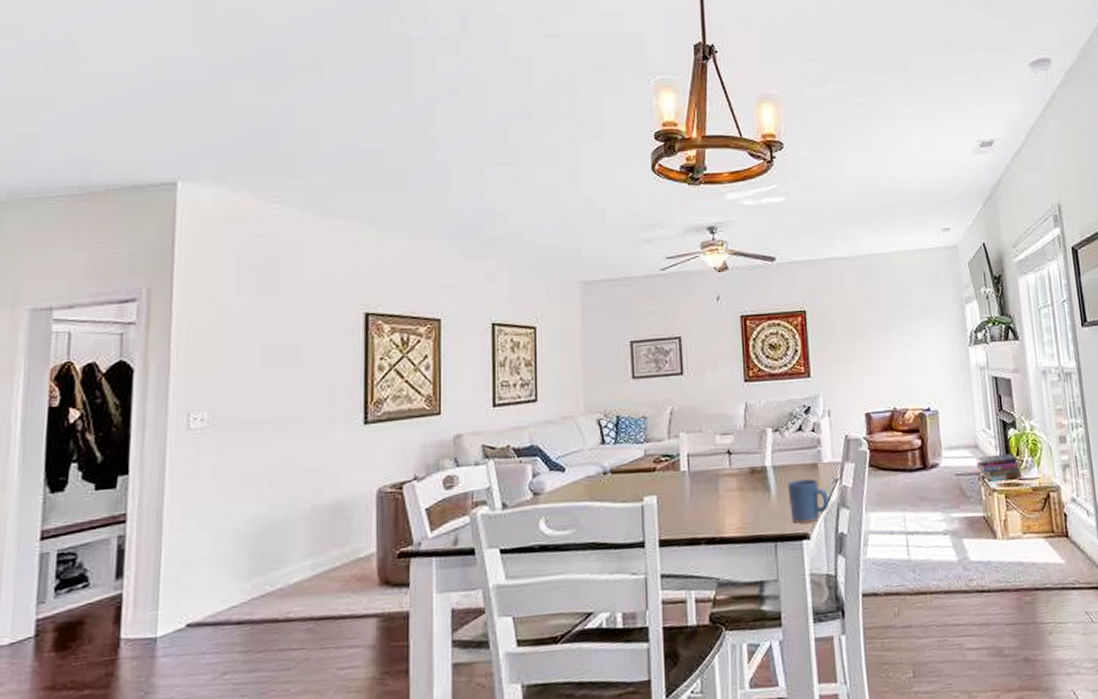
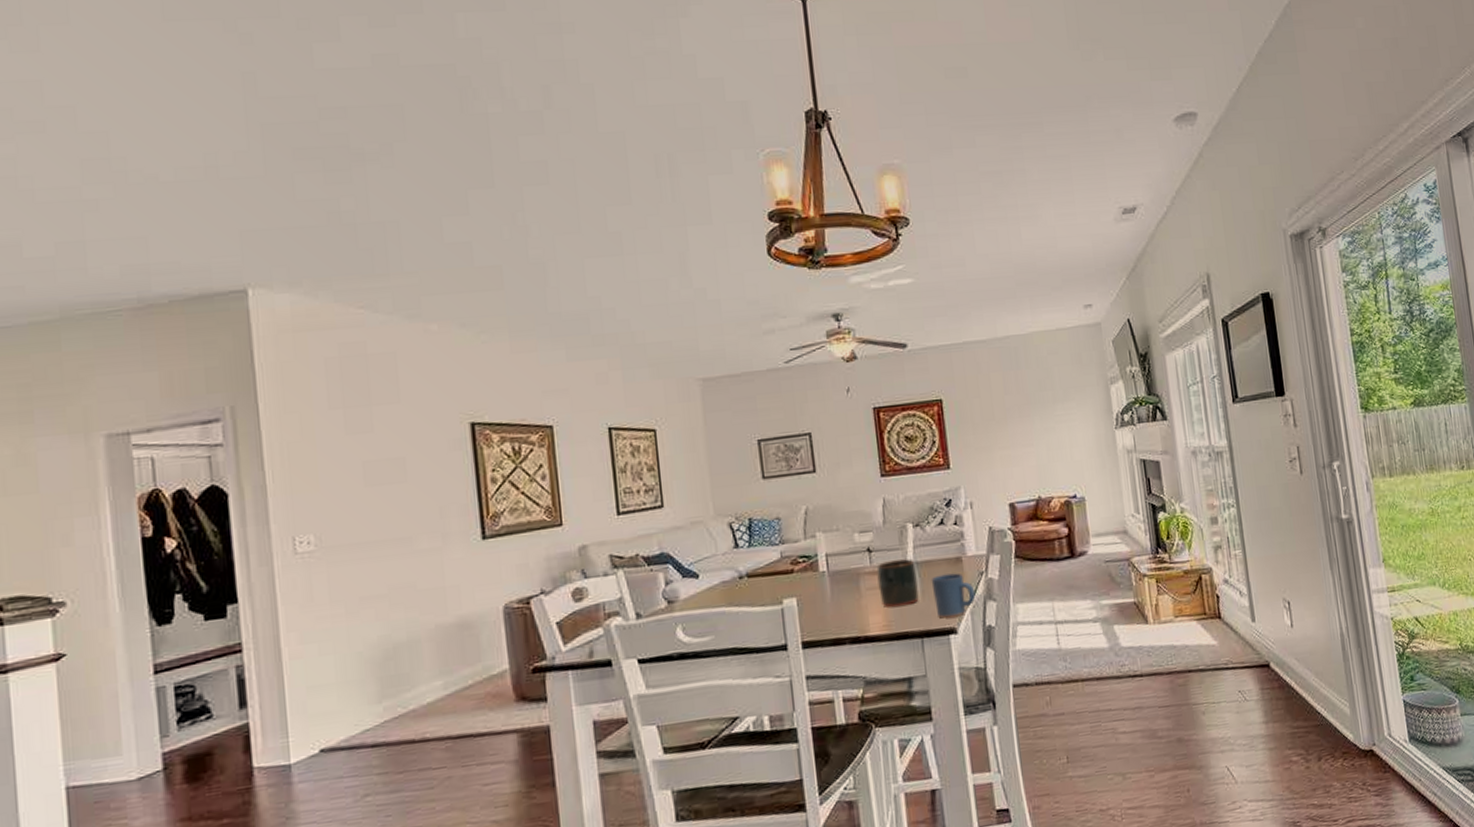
mug: none [735,462,775,510] -> present [876,558,919,608]
books: present [976,453,1021,481] -> none [1125,537,1172,567]

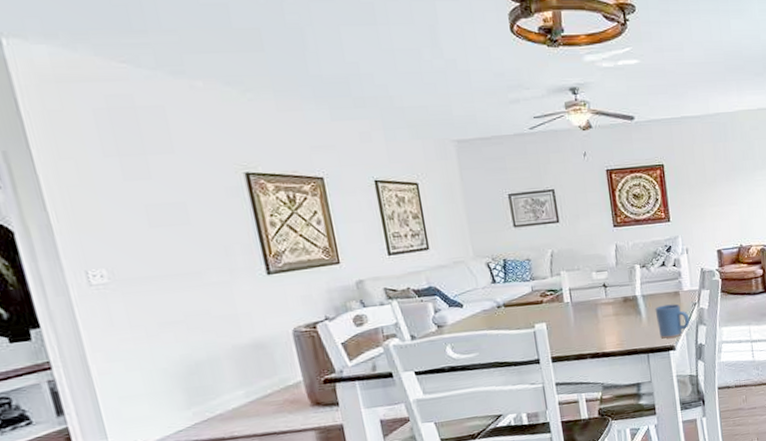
mug: present [876,558,919,608] -> none [611,292,645,330]

